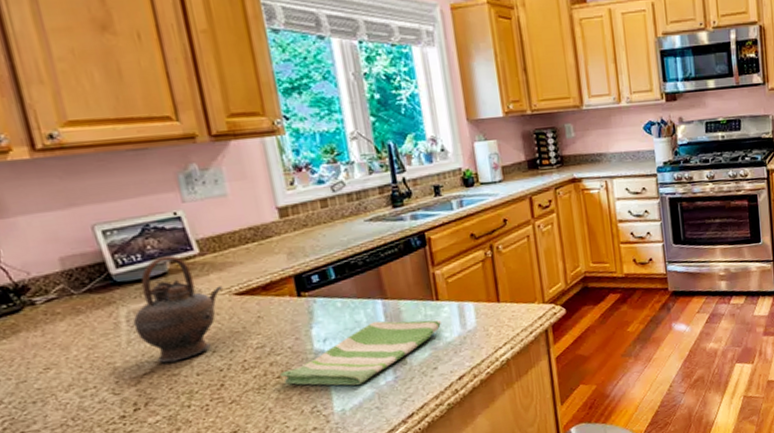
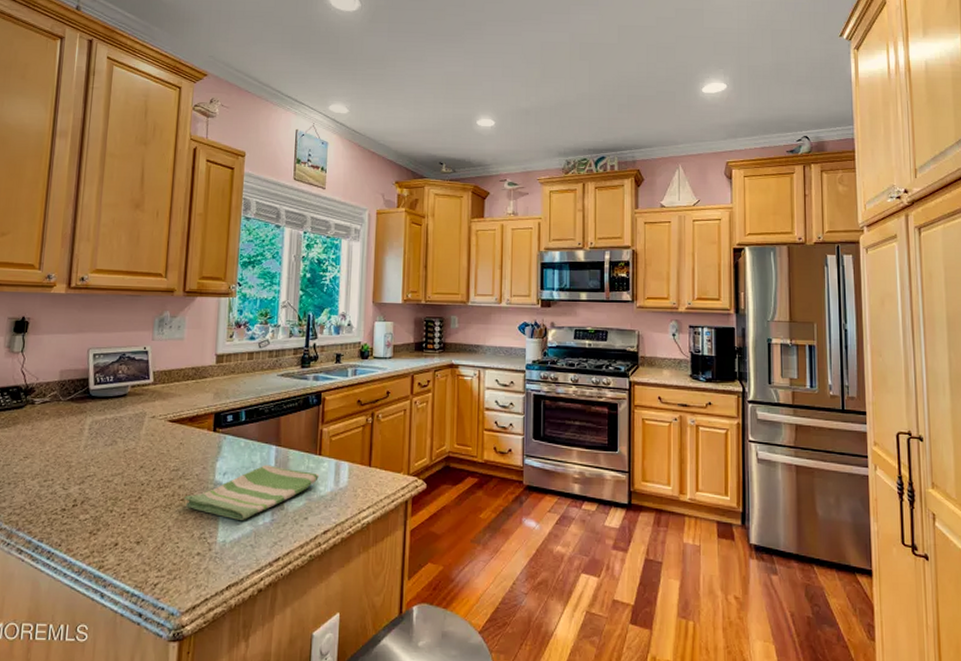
teapot: present [133,255,224,363] -> none [92,380,162,470]

